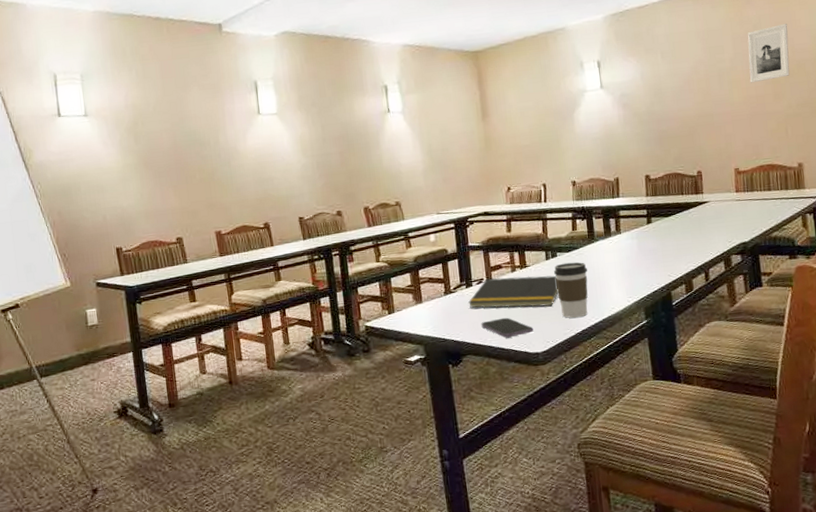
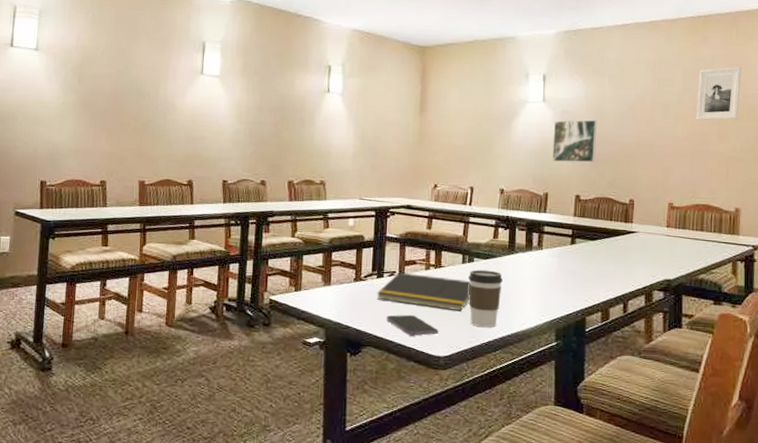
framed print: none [614,98,660,147] -> present [552,119,598,163]

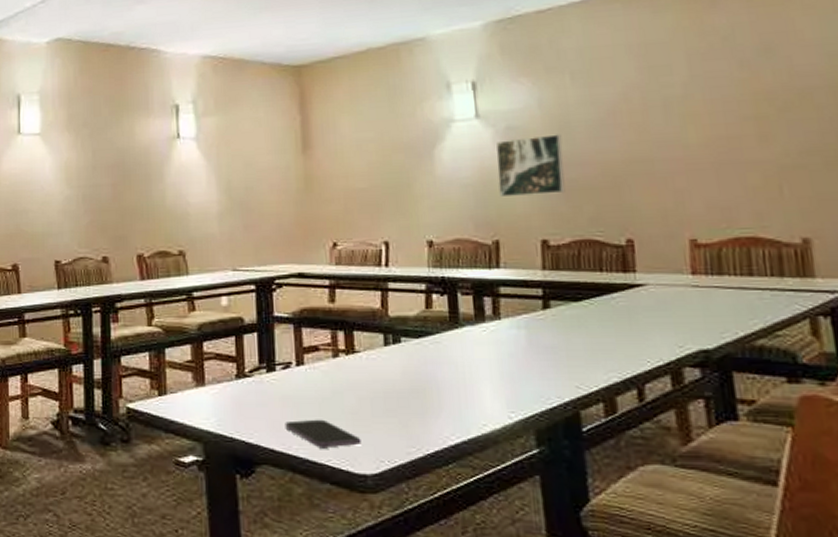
notepad: present [376,272,471,311] -> none [267,362,401,410]
coffee cup: present [468,269,503,328] -> none [395,352,447,433]
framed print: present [695,67,742,121] -> none [711,35,786,118]

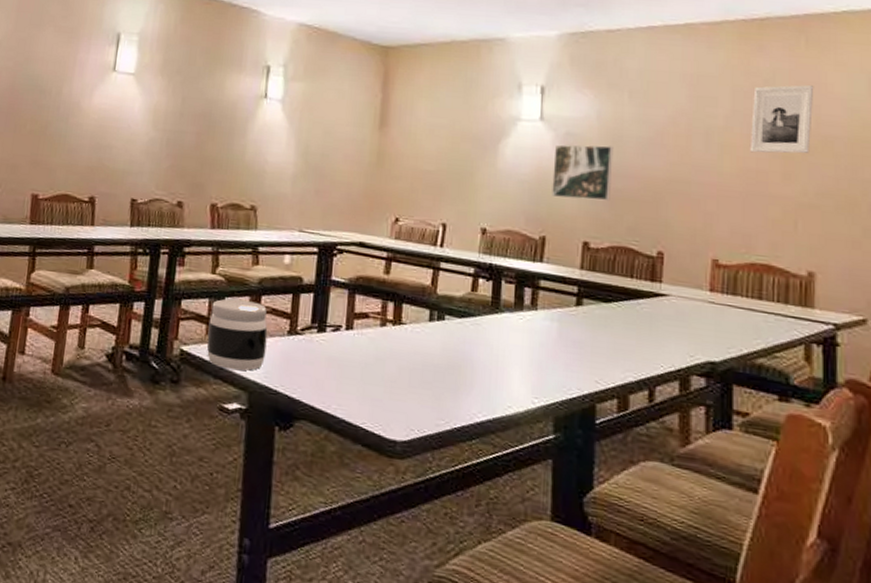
jar: none [152,349,216,422] -> present [206,299,268,371]
smartphone: present [285,419,362,449] -> none [327,381,396,413]
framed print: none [711,35,786,118] -> present [749,85,814,154]

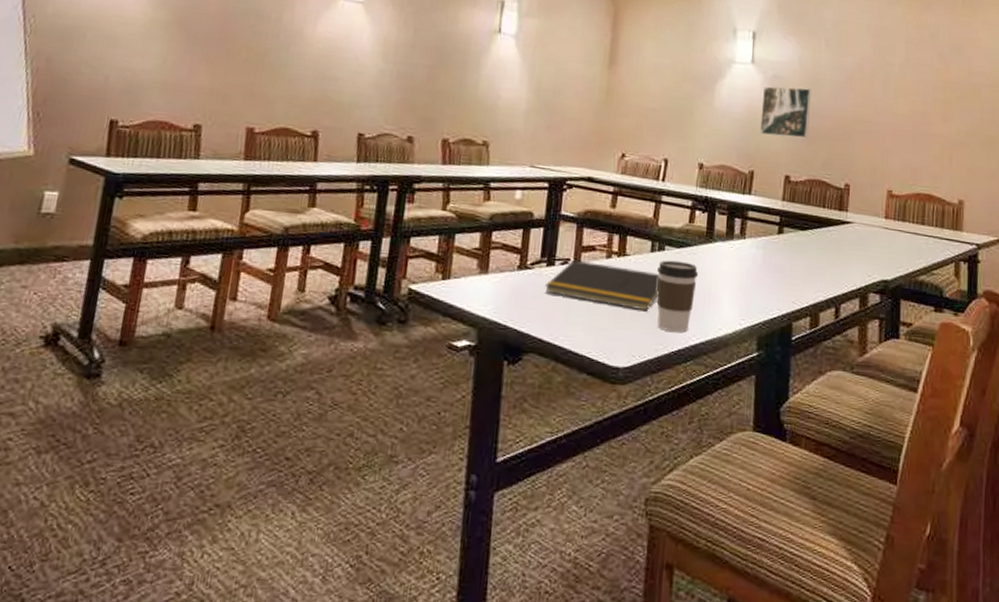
jar: present [206,299,268,371] -> none [436,235,498,308]
notepad: none [315,326,440,383] -> present [544,259,660,310]
coffee cup: none [436,330,483,408] -> present [656,260,698,333]
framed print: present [749,85,814,154] -> none [918,39,968,99]

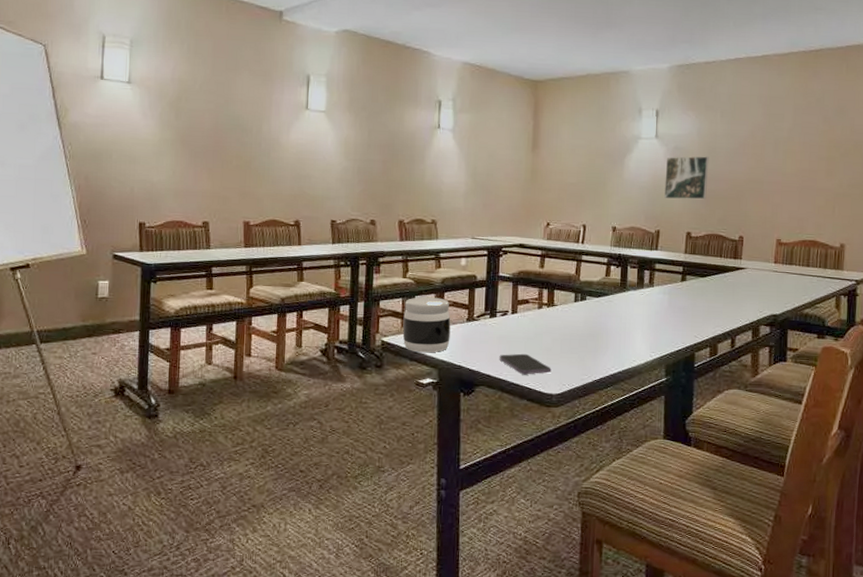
jar: none [436,235,498,308] -> present [402,297,451,353]
notepad: present [544,259,660,310] -> none [489,311,583,349]
smartphone: none [555,313,619,342] -> present [499,353,552,375]
coffee cup: present [656,260,698,333] -> none [581,307,614,365]

